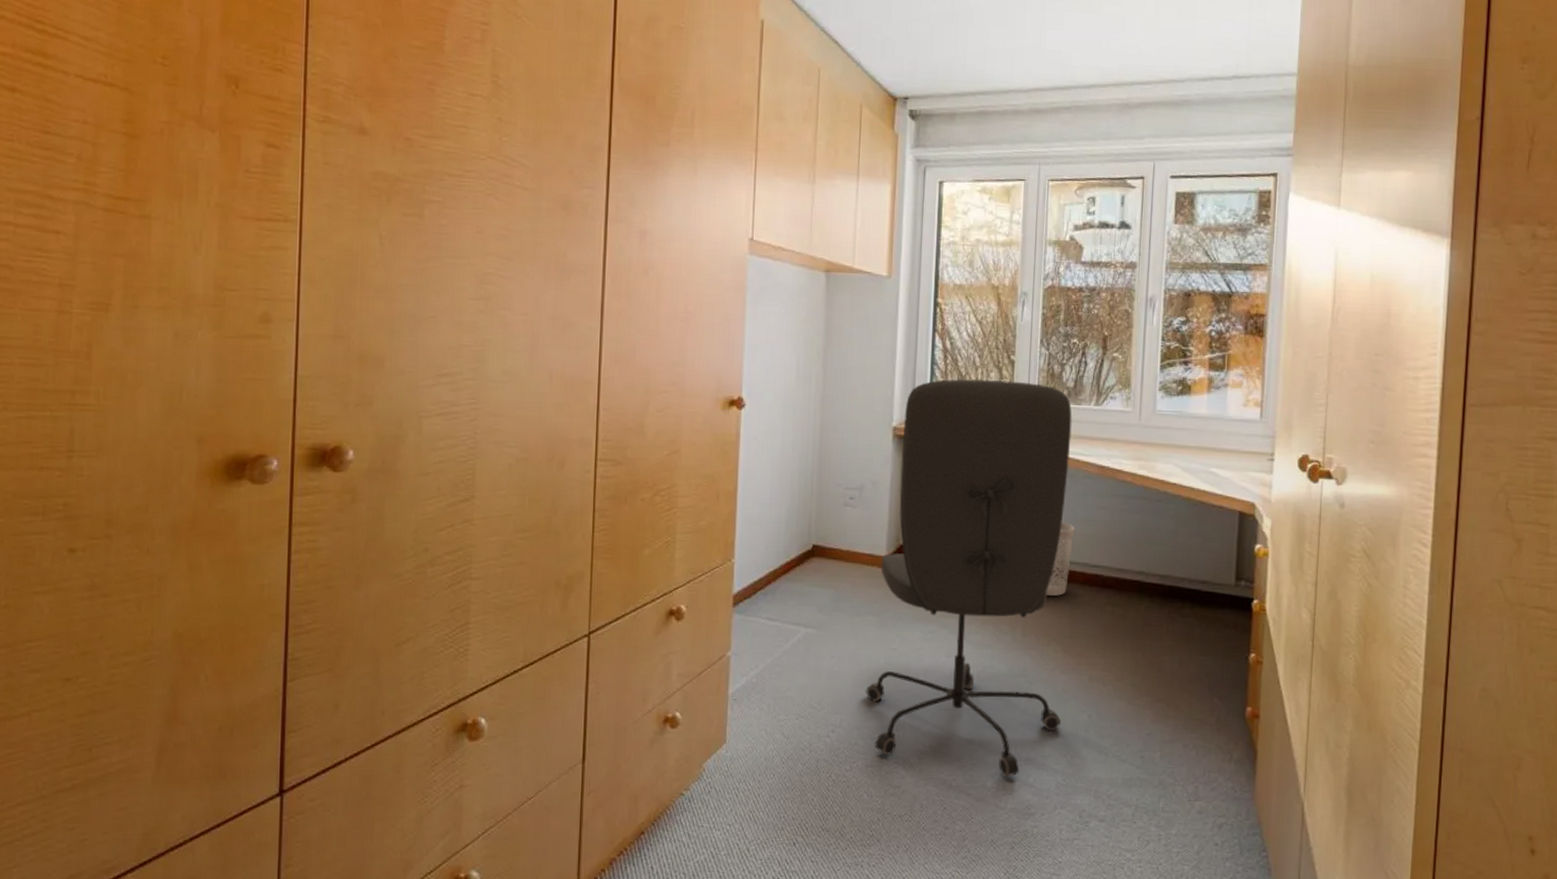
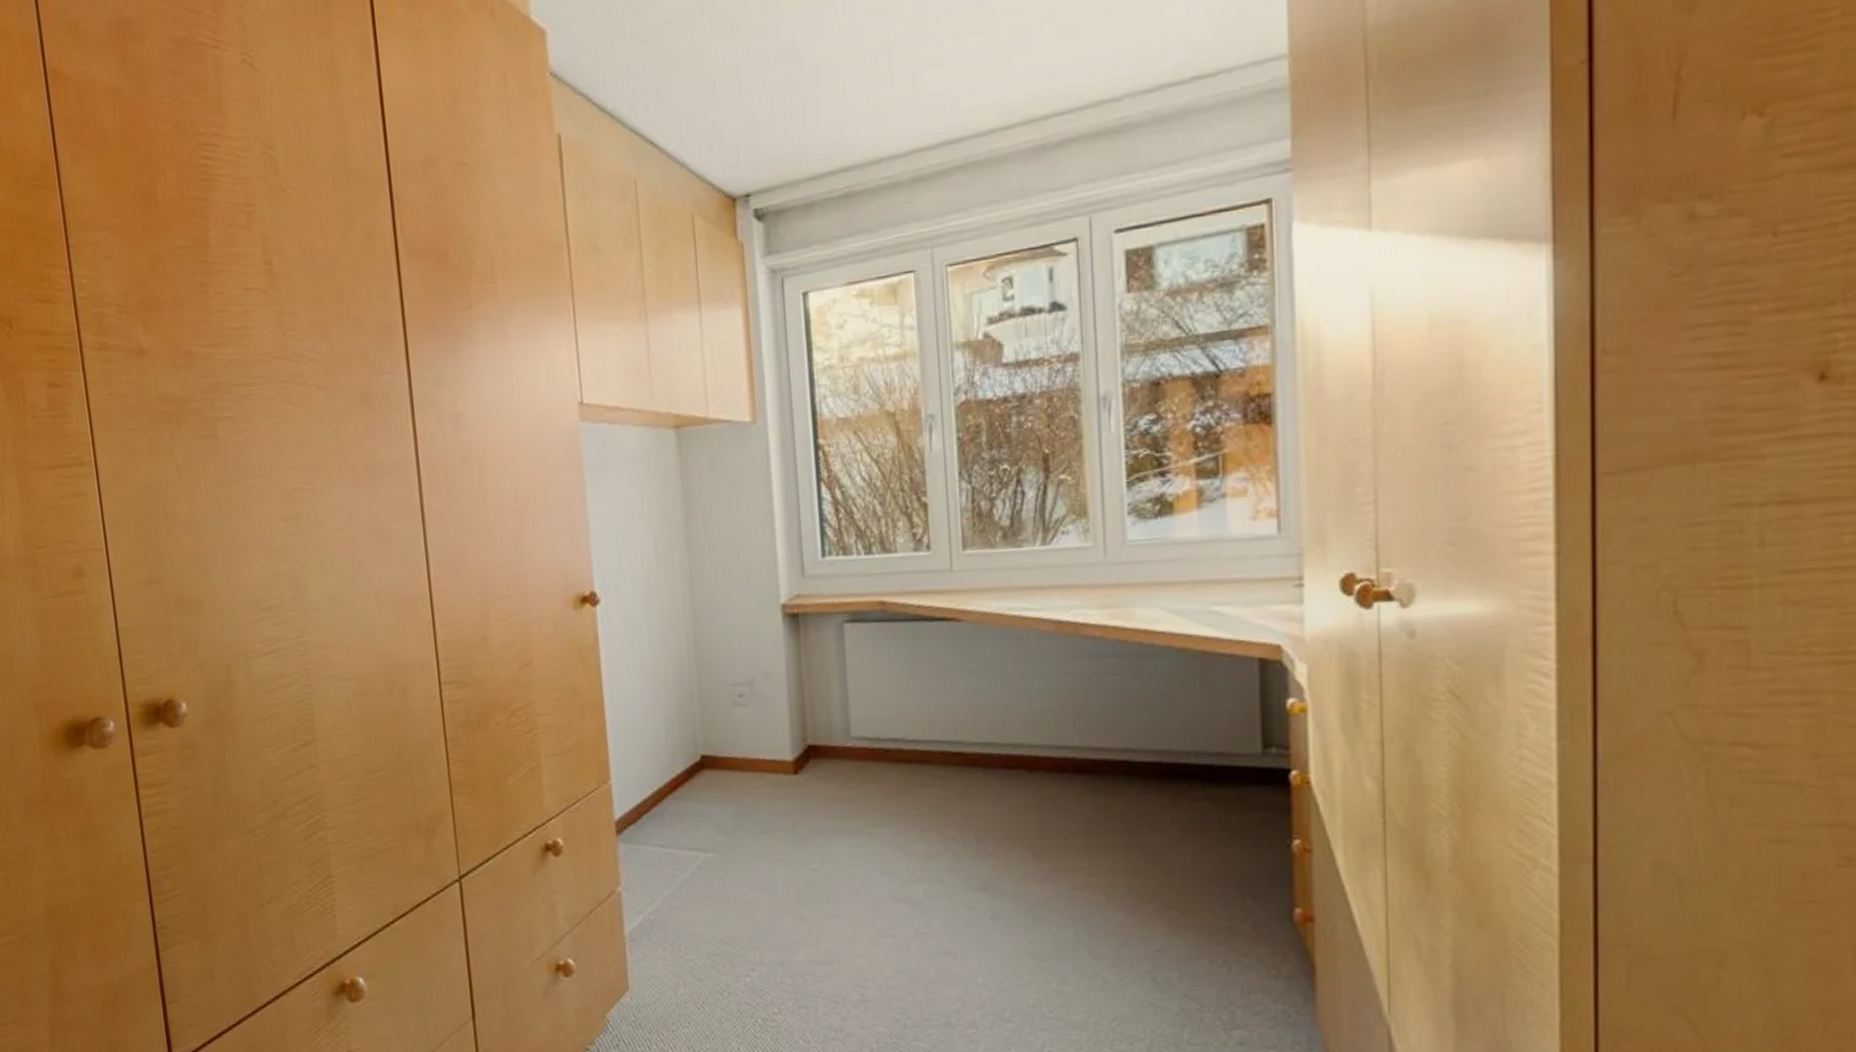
office chair: present [866,379,1072,777] -> none [786,528,1040,1012]
wastebasket: present [1046,522,1075,596] -> none [1001,696,1031,789]

